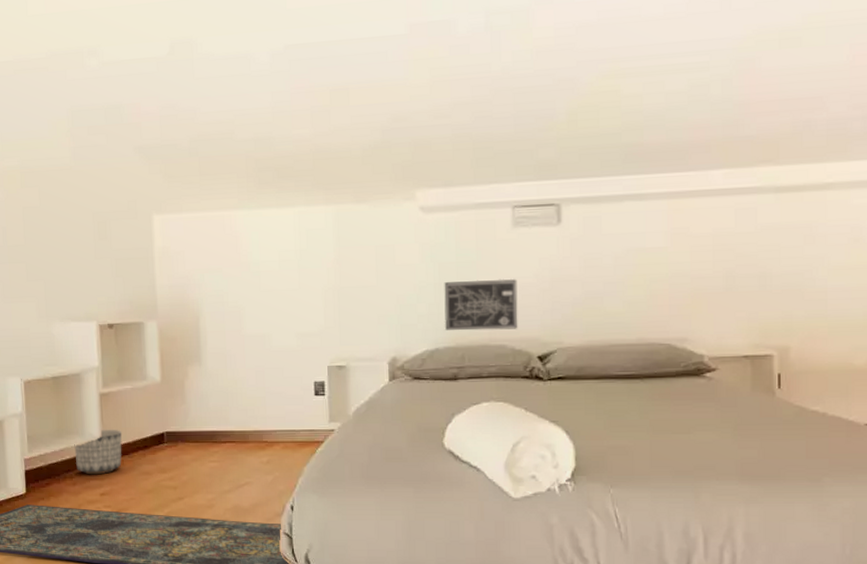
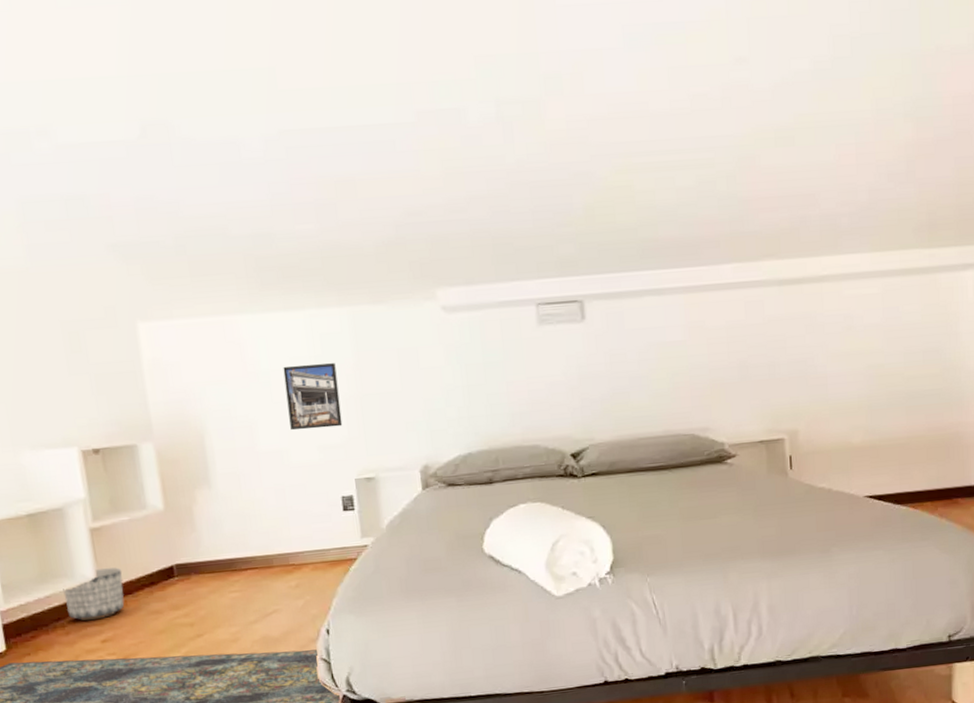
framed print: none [271,257,320,318] -> present [283,363,343,431]
wall art: present [444,279,518,331] -> none [472,378,550,433]

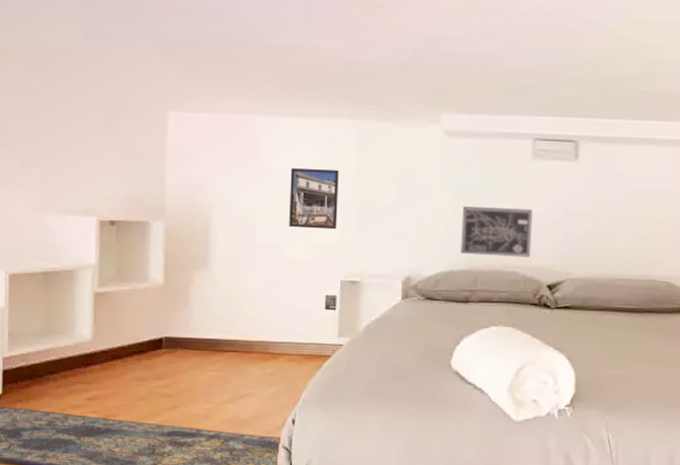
planter: present [63,567,125,621] -> none [61,330,117,378]
wall art: none [472,378,550,433] -> present [461,206,533,257]

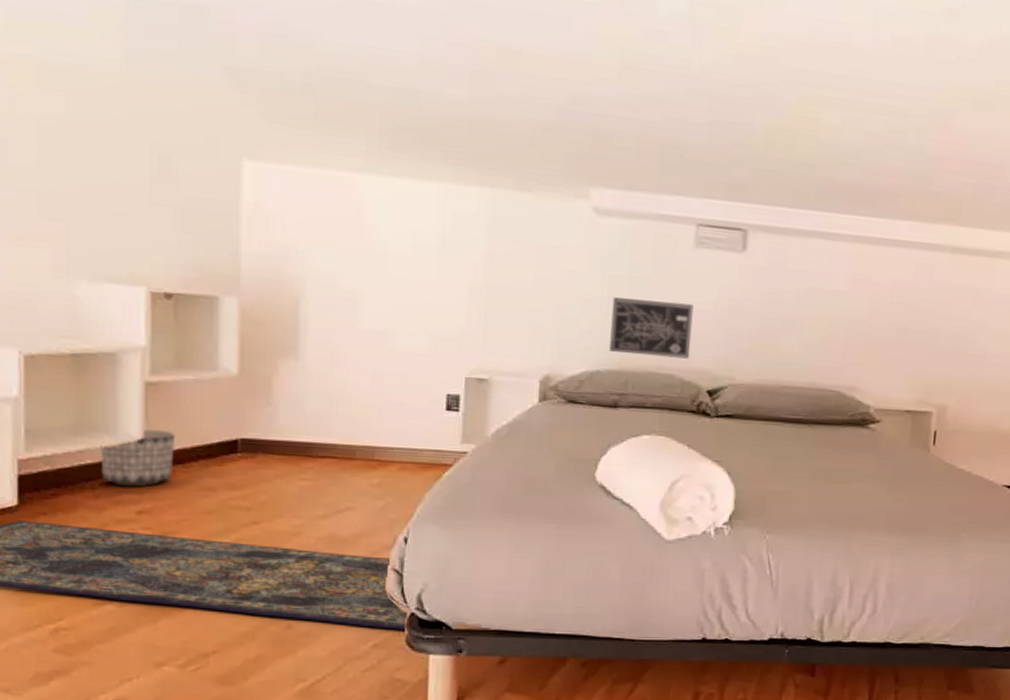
planter: none [61,330,117,378] -> present [100,428,176,487]
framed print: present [289,167,339,230] -> none [401,240,465,317]

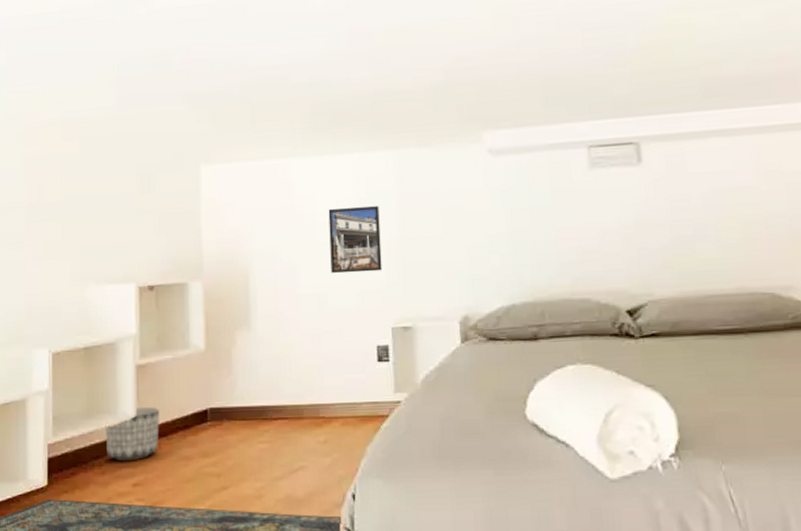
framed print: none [401,240,465,317] -> present [328,206,383,274]
wall art: present [609,297,694,359] -> none [517,225,603,284]

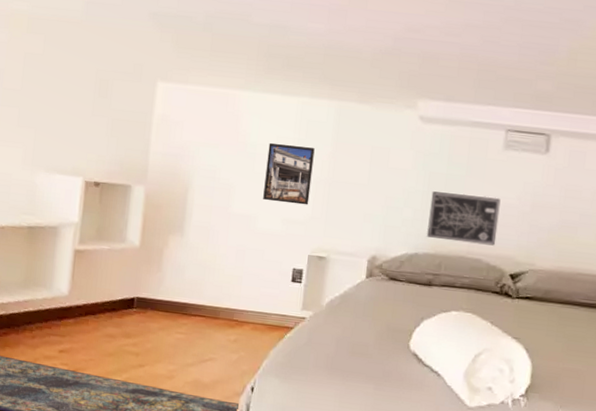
planter: present [105,406,160,462] -> none [38,286,92,331]
wall art: none [517,225,603,284] -> present [427,191,501,246]

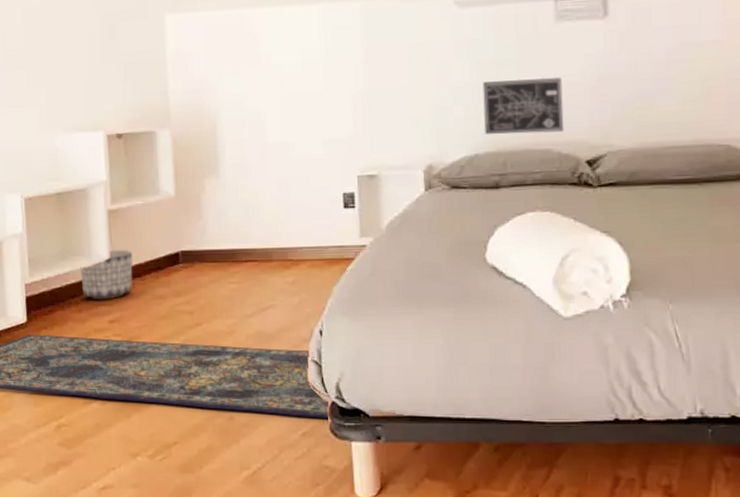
planter: none [38,286,92,331] -> present [80,249,133,300]
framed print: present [263,142,315,205] -> none [294,57,349,124]

